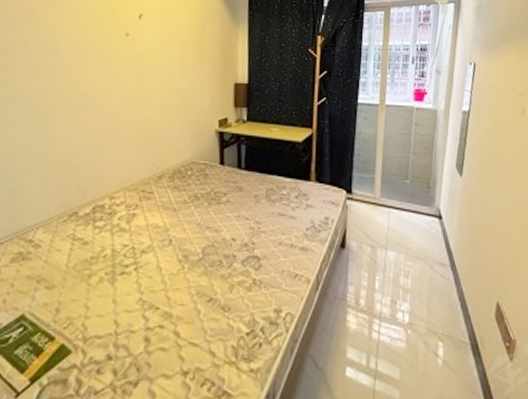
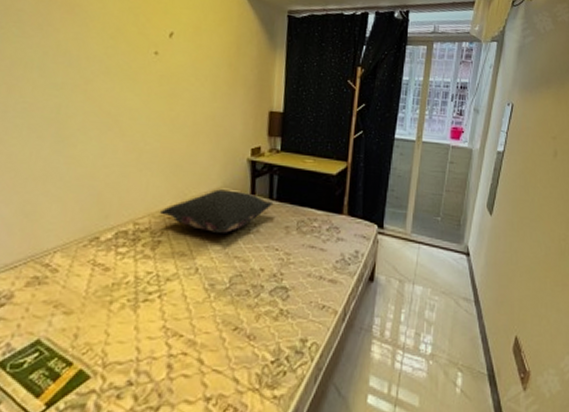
pillow: none [133,161,242,204] -> present [159,189,274,233]

